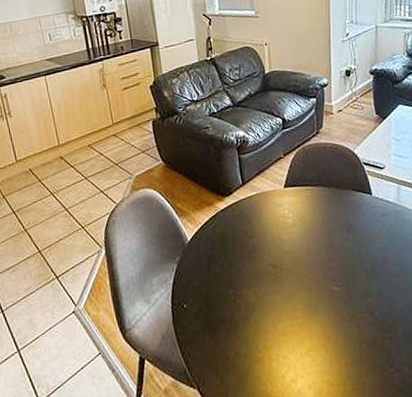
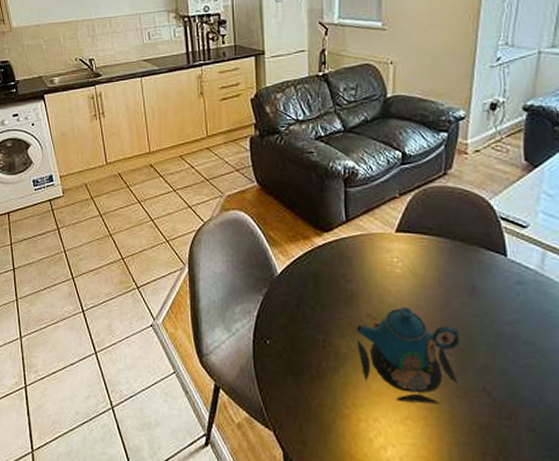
teapot: none [260,251,348,336] -> present [356,307,460,405]

